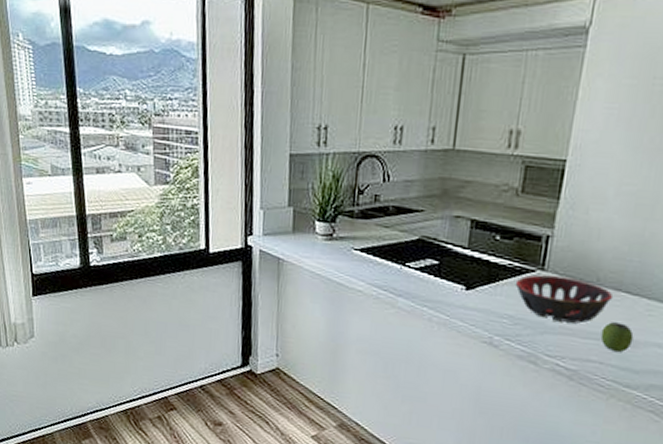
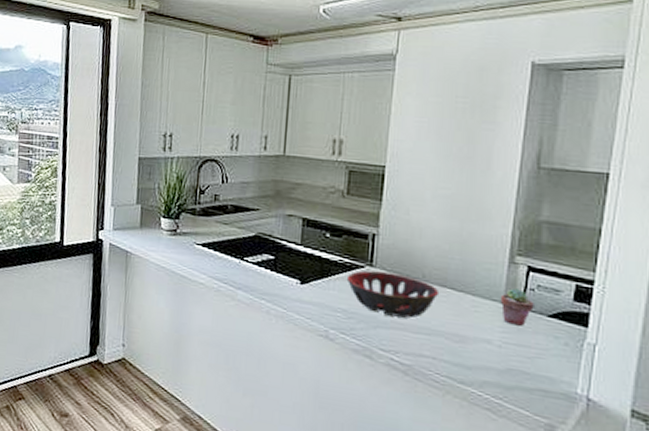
apple: present [600,322,634,352] -> none [431,317,463,347]

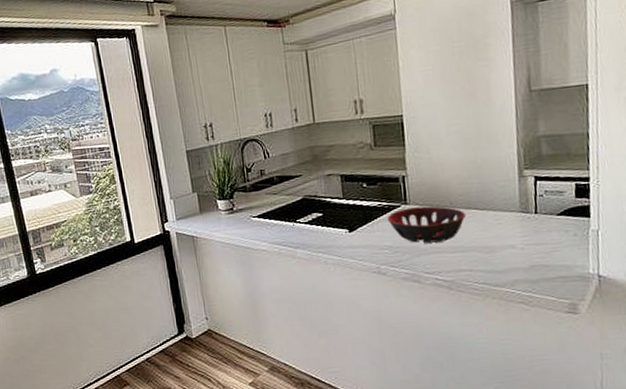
potted succulent: present [500,288,534,326] -> none [516,197,545,229]

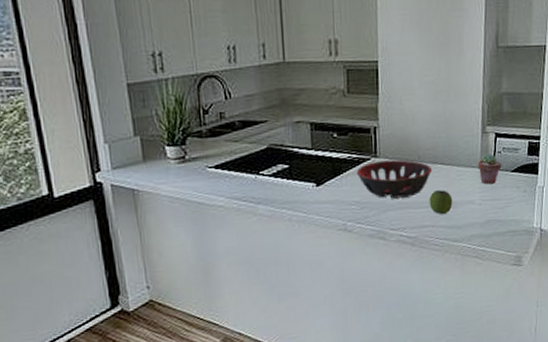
apple: none [464,234,491,259] -> present [429,190,453,214]
potted succulent: none [516,197,545,229] -> present [477,154,502,185]

